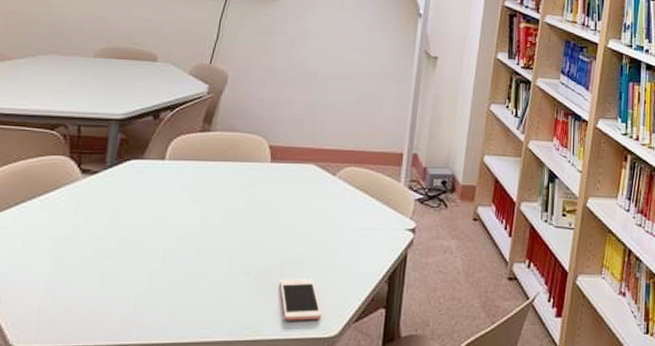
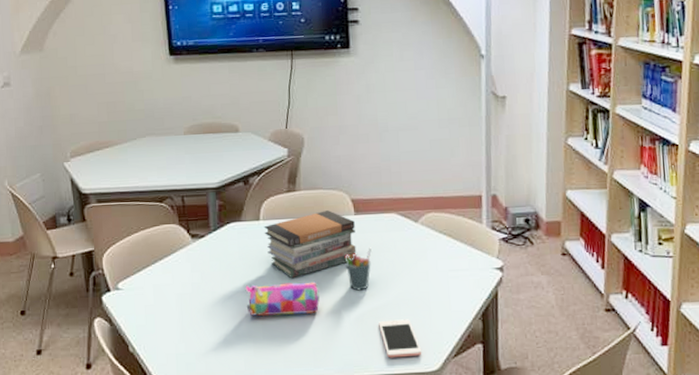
pencil case: none [133,231,220,269] -> present [245,281,320,316]
book stack: none [168,155,270,226] -> present [264,210,357,278]
pen holder: none [253,198,283,245] -> present [344,247,372,291]

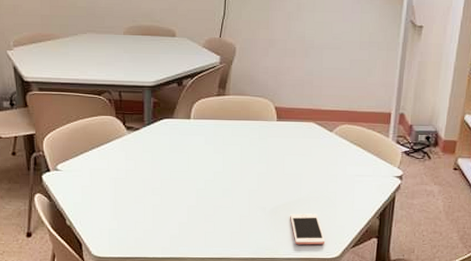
pencil case: present [245,281,320,316] -> none [174,175,240,204]
book stack: present [264,210,357,278] -> none [194,115,276,171]
pen holder: present [344,247,372,291] -> none [265,150,289,187]

